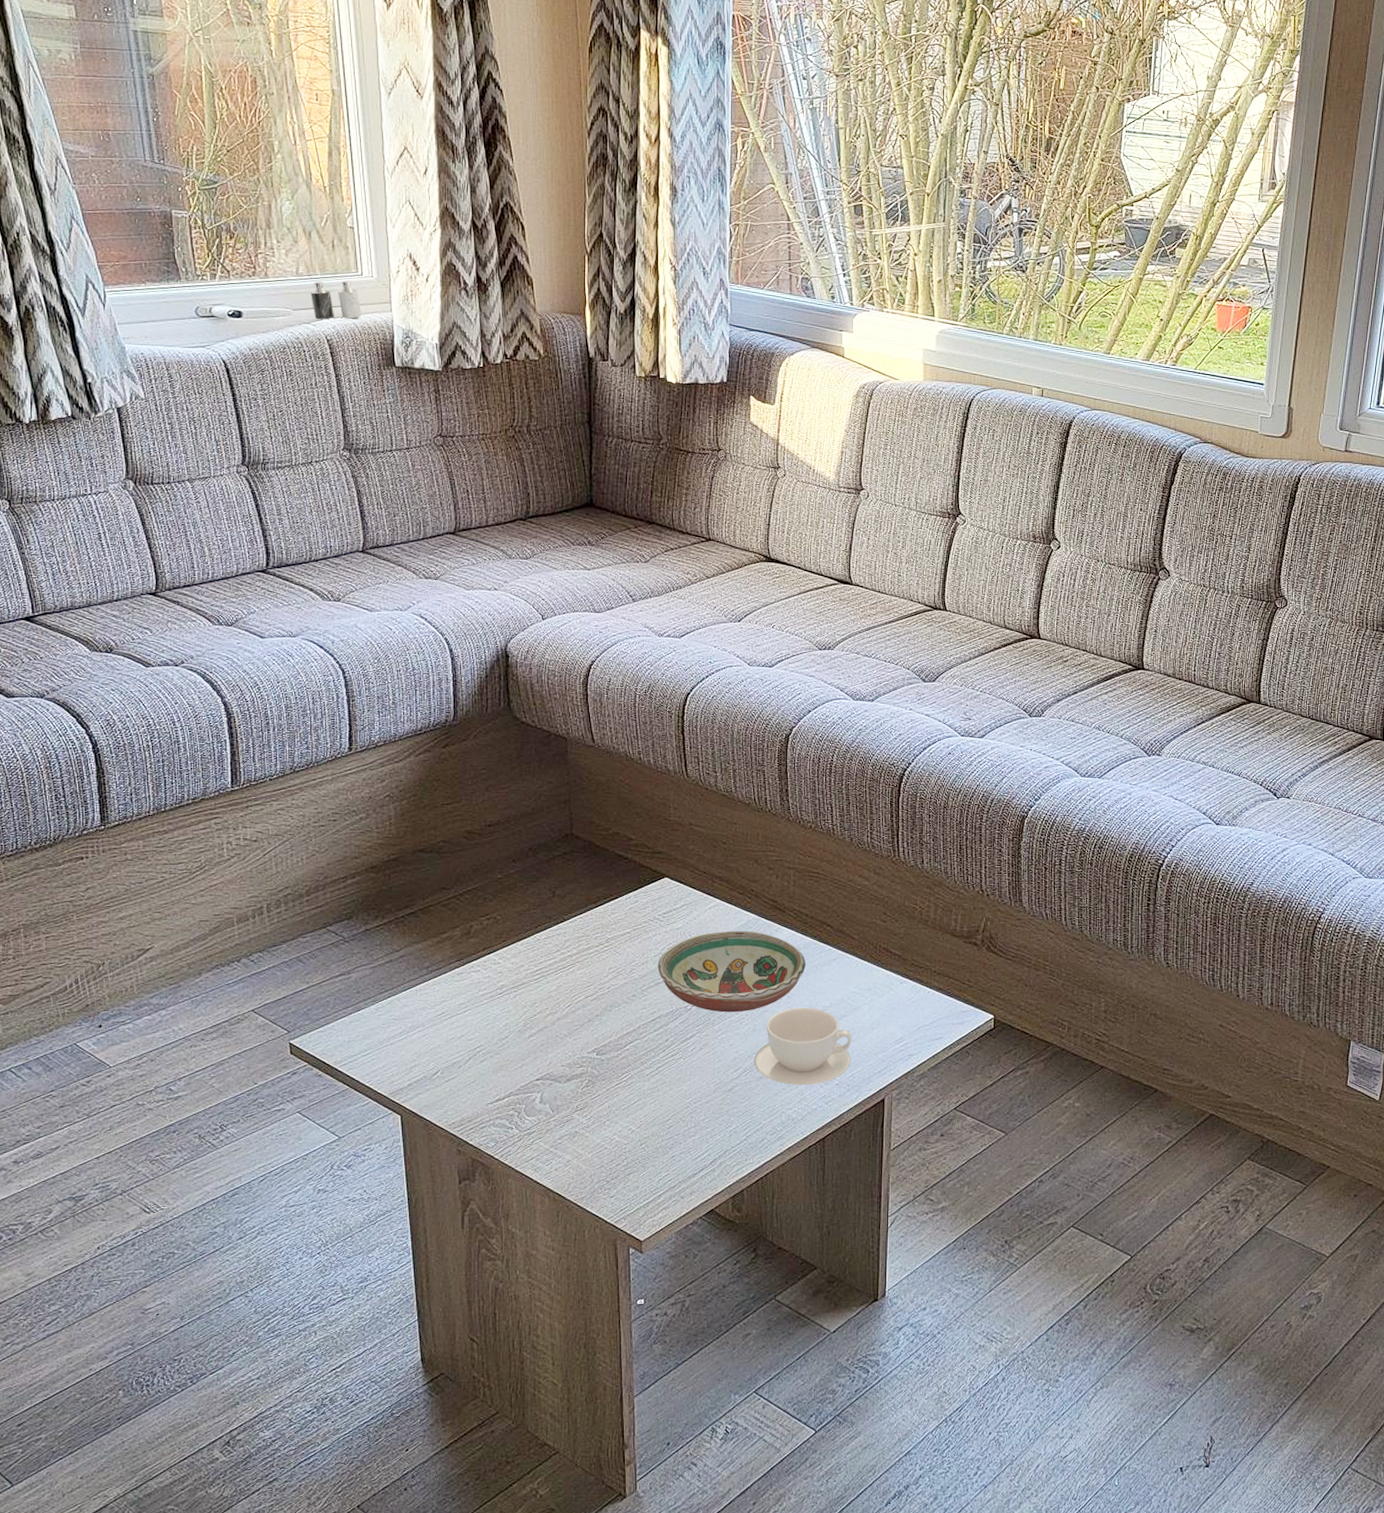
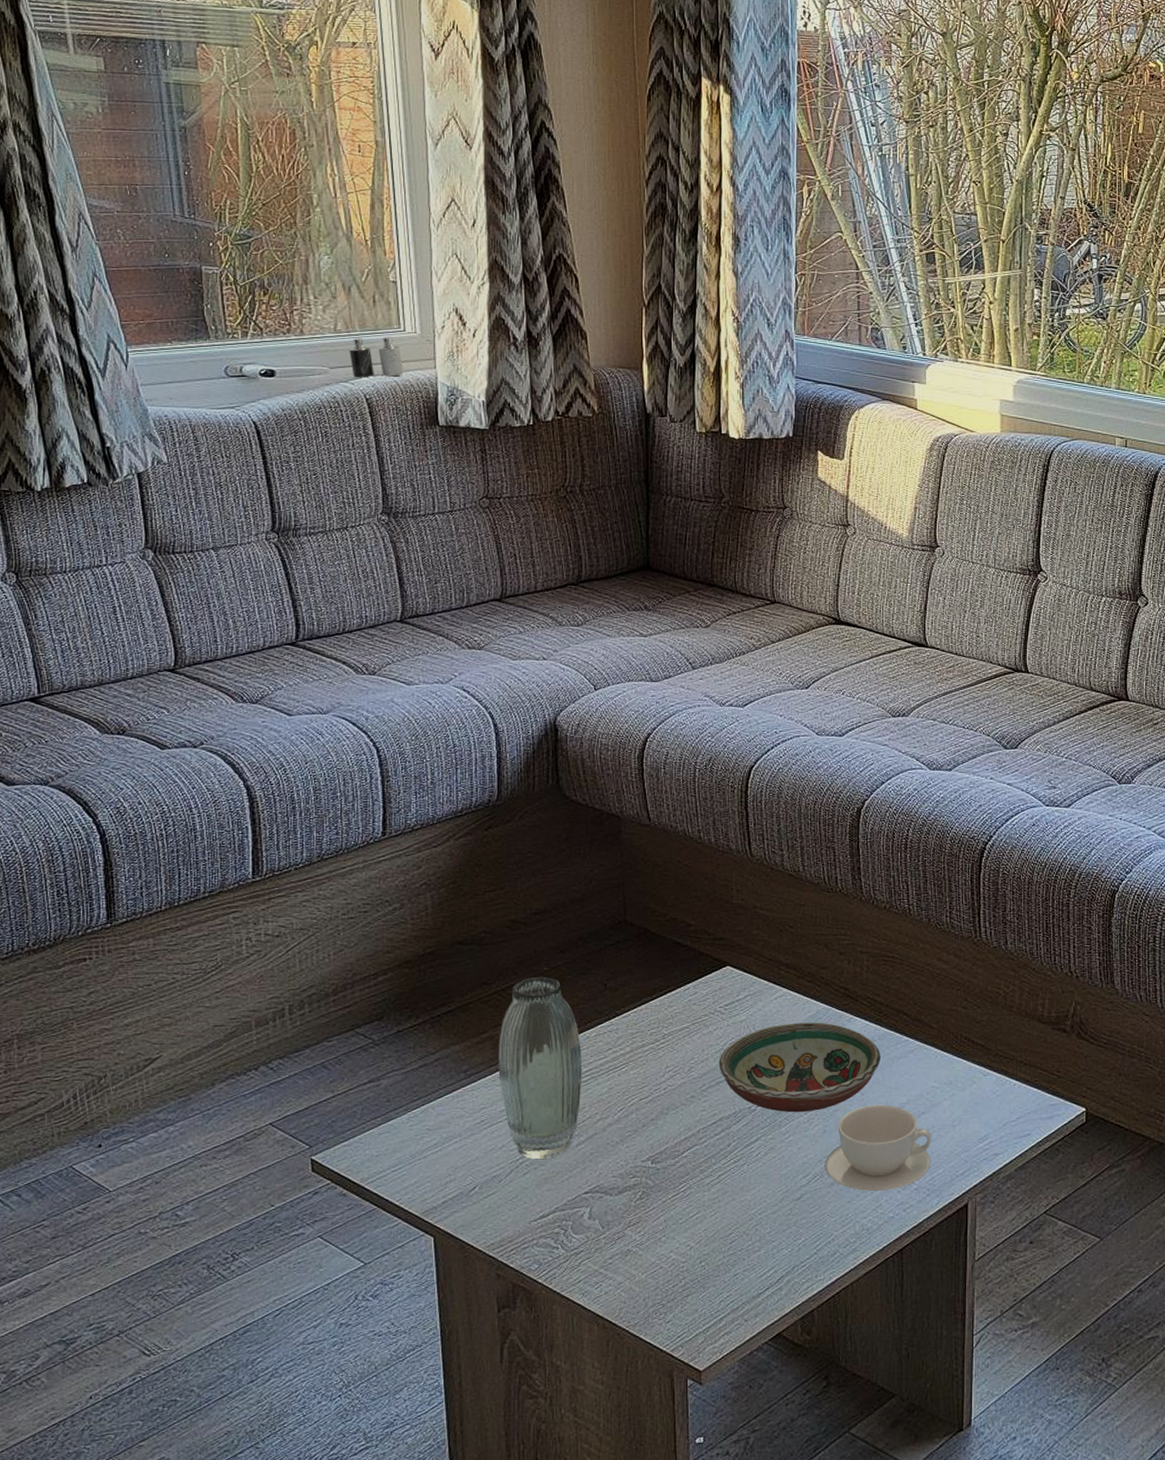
vase: none [457,883,533,1048] -> present [498,976,582,1159]

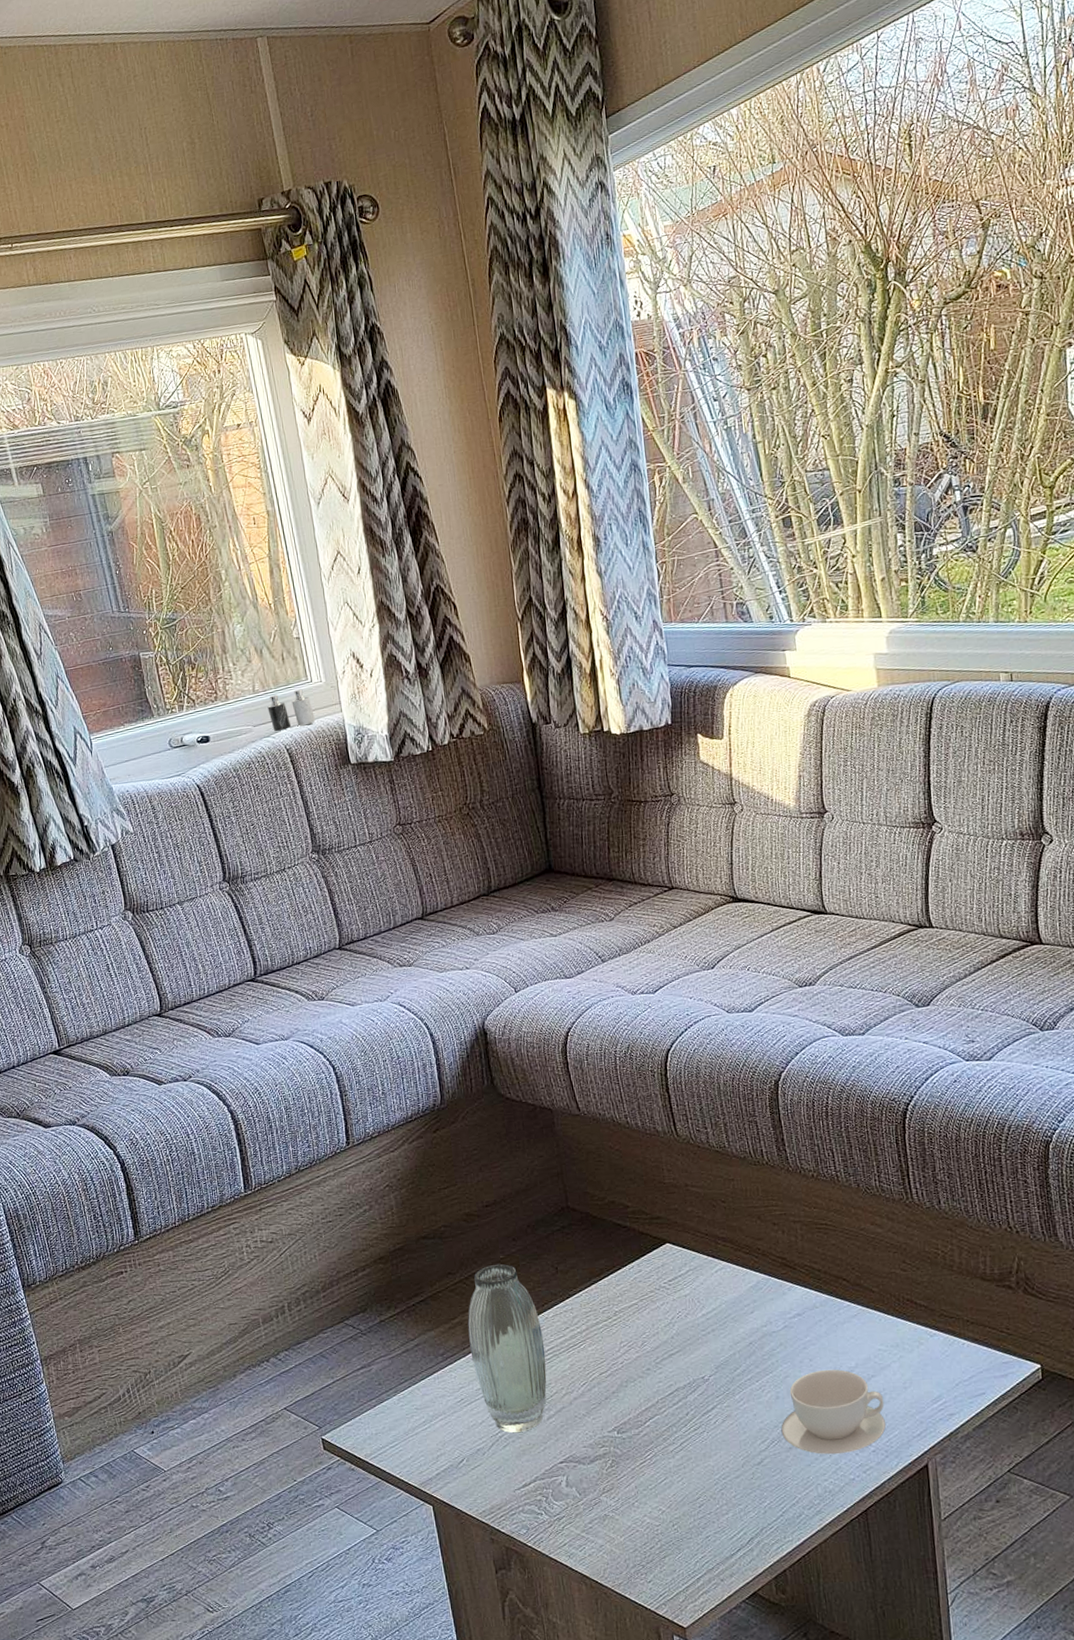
decorative bowl: present [718,1022,881,1113] -> none [668,1292,825,1381]

